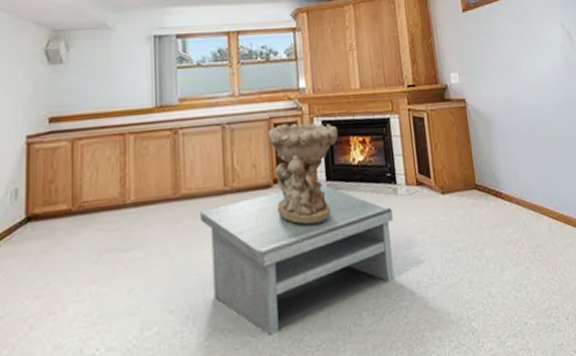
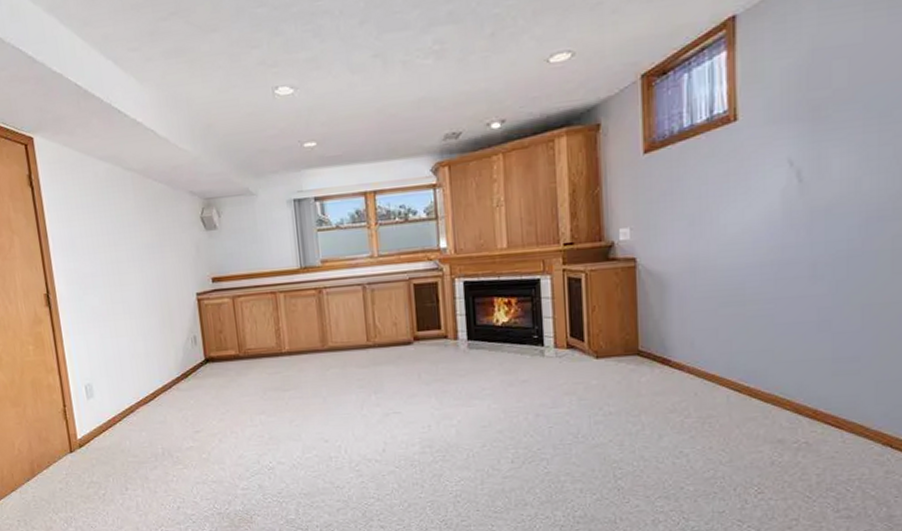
coffee table: present [200,184,395,337] -> none [346,343,538,469]
decorative bowl: present [268,122,339,224] -> none [408,283,482,379]

